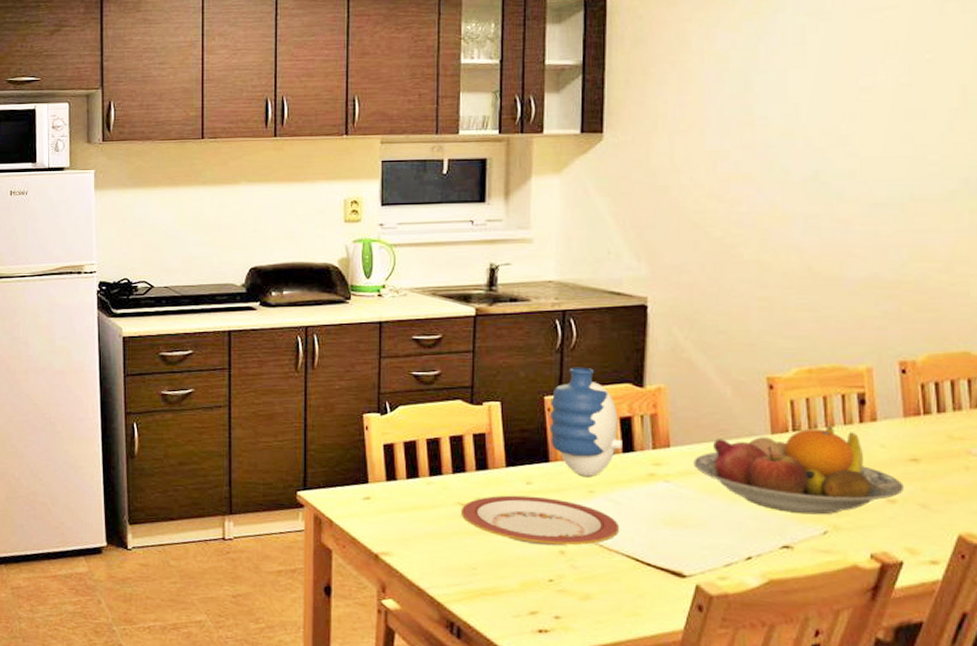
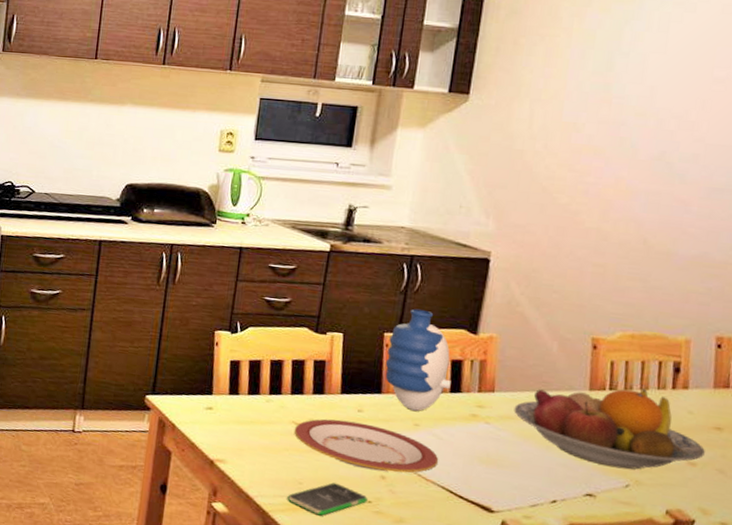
smartphone: none [462,564,549,601] -> present [287,482,368,516]

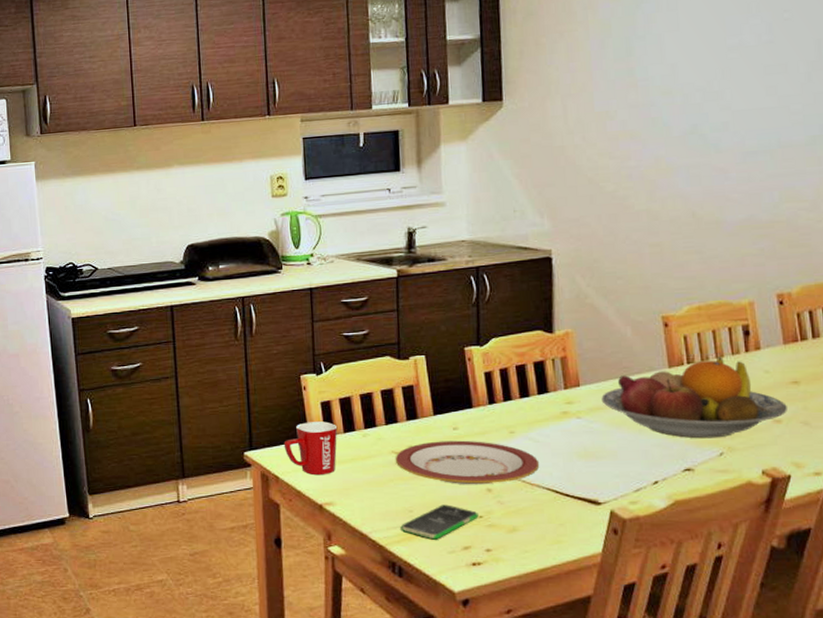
mug: none [186,377,243,432] -> present [283,421,338,476]
vase: present [385,309,451,411] -> none [470,318,538,419]

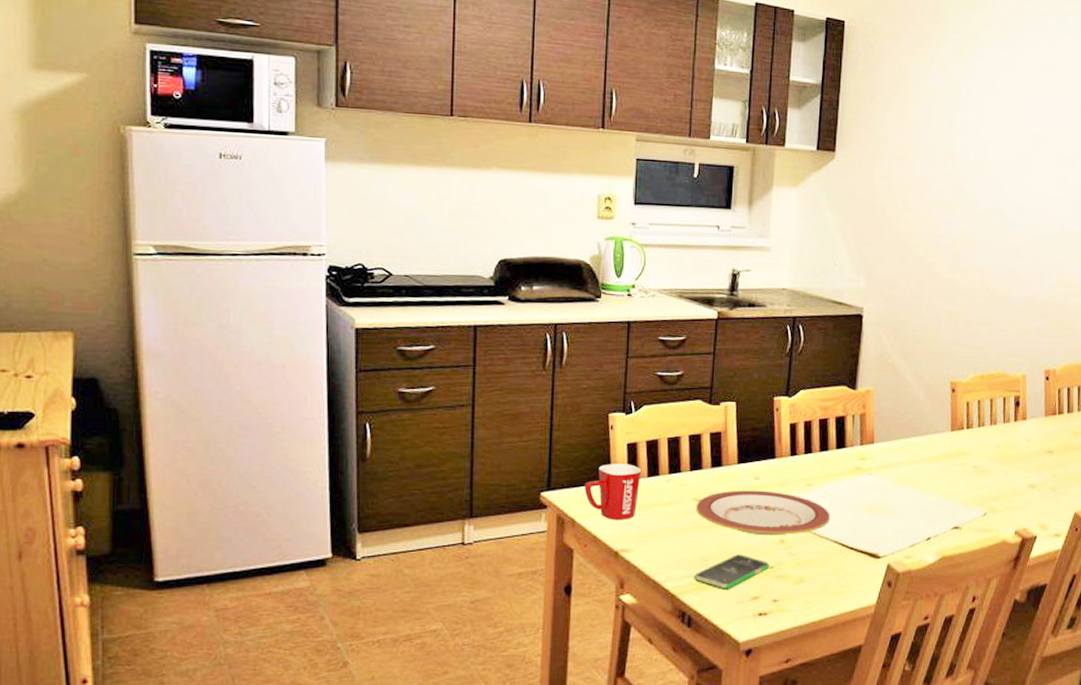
fruit bowl: present [601,357,787,439] -> none [891,424,1041,500]

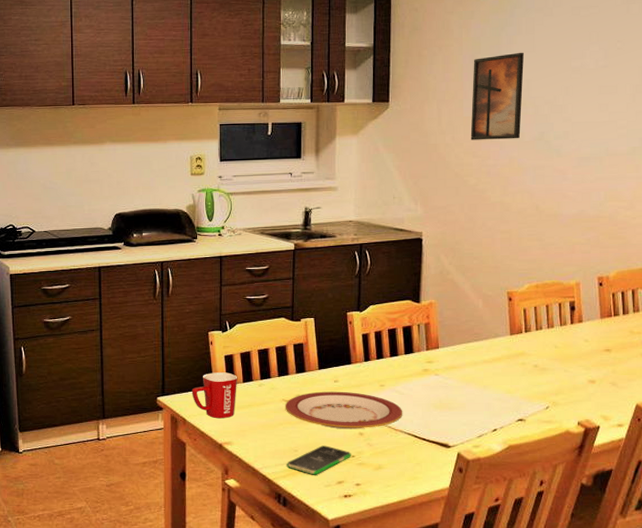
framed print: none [922,109,984,208] -> present [470,52,524,140]

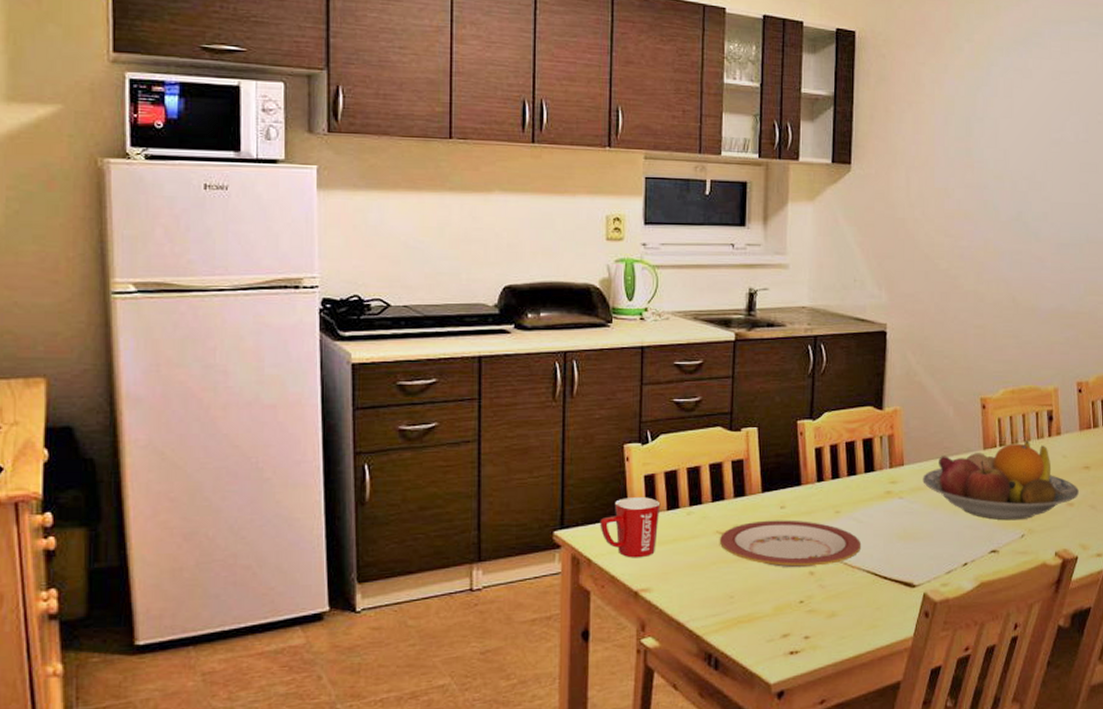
smartphone: present [287,445,351,475] -> none [720,589,799,628]
fruit bowl: none [456,327,600,395] -> present [922,440,1079,521]
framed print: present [470,52,524,140] -> none [942,117,1001,218]

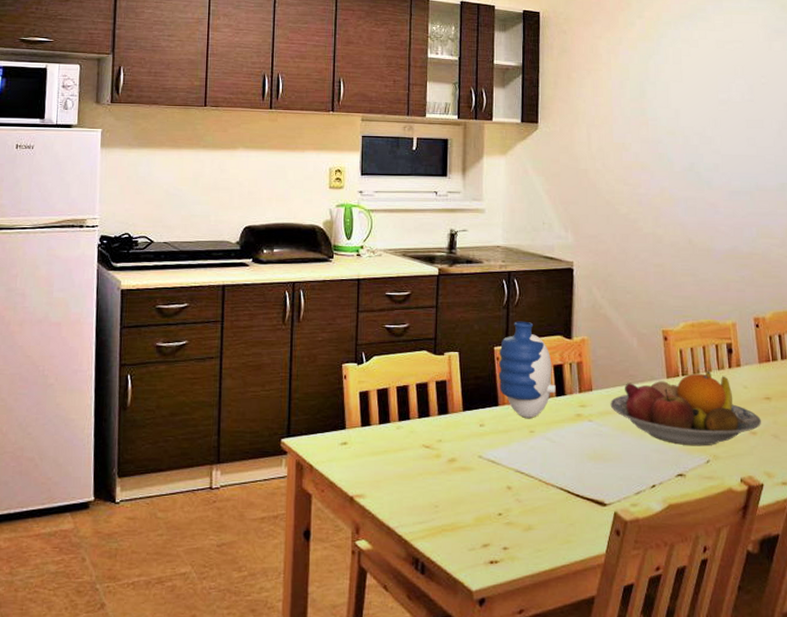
mug: present [600,497,661,558] -> none [321,411,374,466]
plate: present [719,520,862,568] -> none [425,437,555,482]
vase: none [801,391,865,497] -> present [498,321,556,418]

